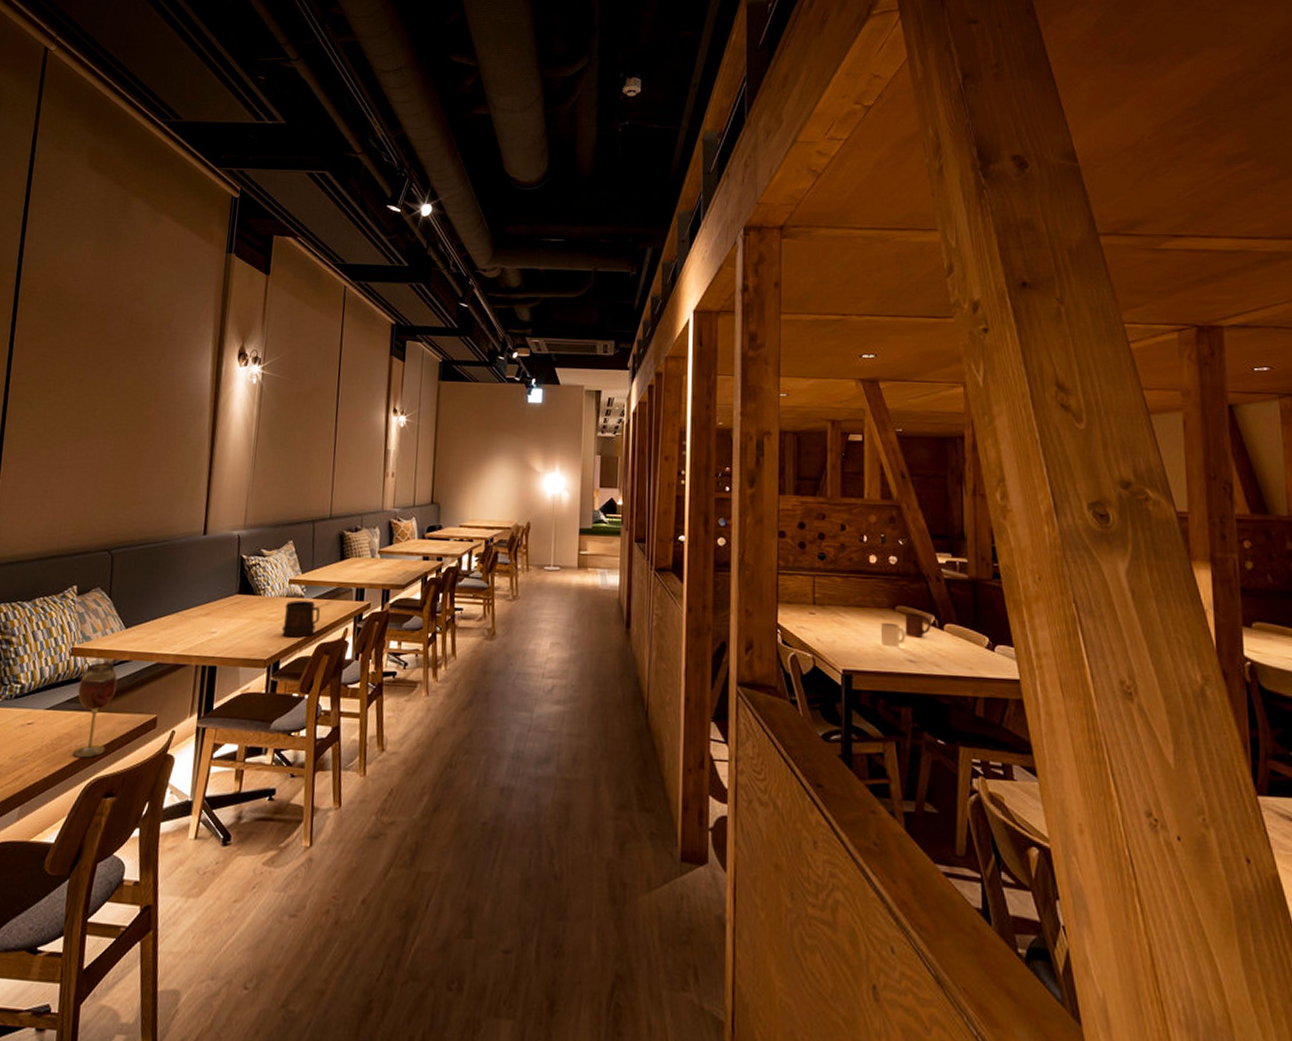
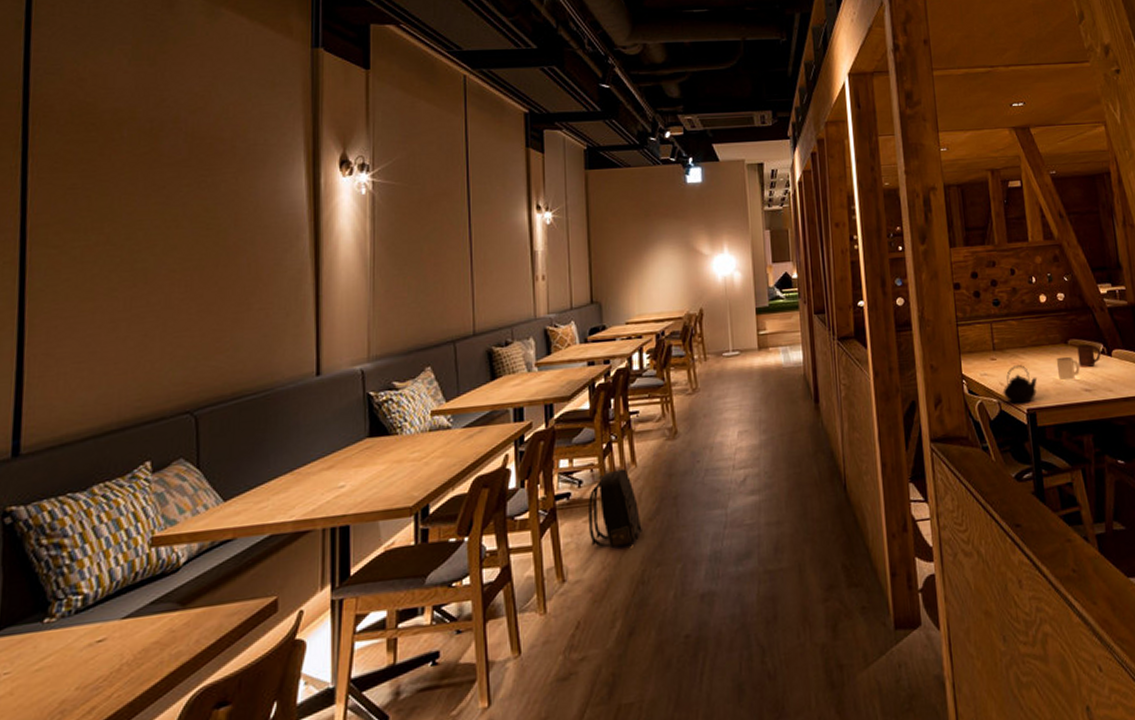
wineglass: present [72,662,118,758] -> none [165,545,220,669]
beer mug: present [281,599,321,638] -> none [427,430,474,477]
backpack: none [408,658,455,730] -> present [587,468,642,548]
teapot: none [818,623,858,664] -> present [1002,365,1038,404]

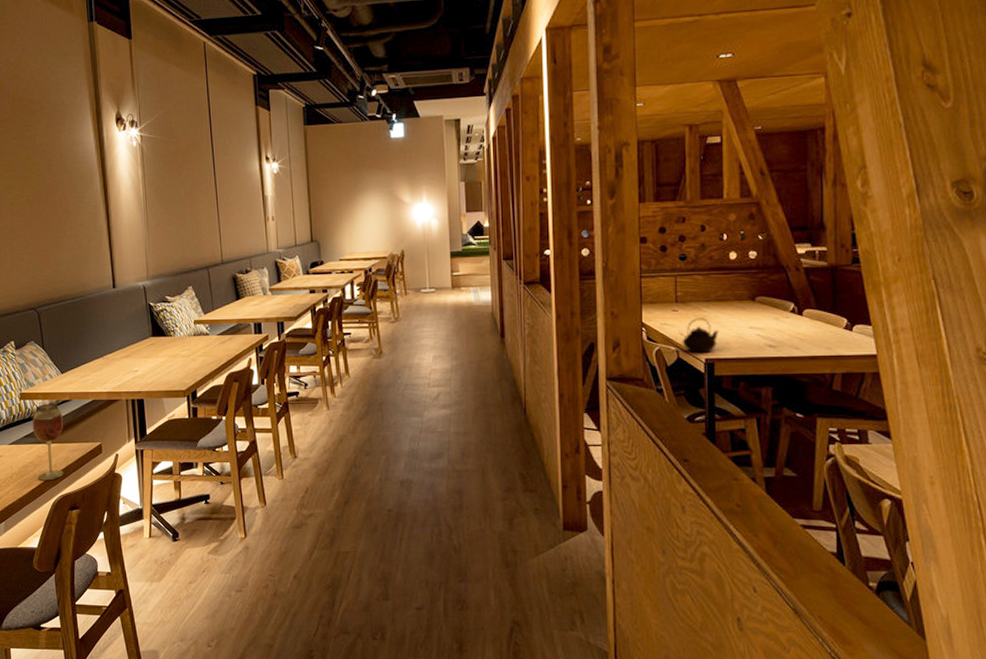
wineglass: none [165,545,220,669] -> present [32,403,64,481]
backpack: present [587,468,642,548] -> none [312,377,355,437]
cup: present [1056,356,1080,381] -> none [741,312,765,336]
cup: present [1077,344,1101,368] -> none [765,302,791,324]

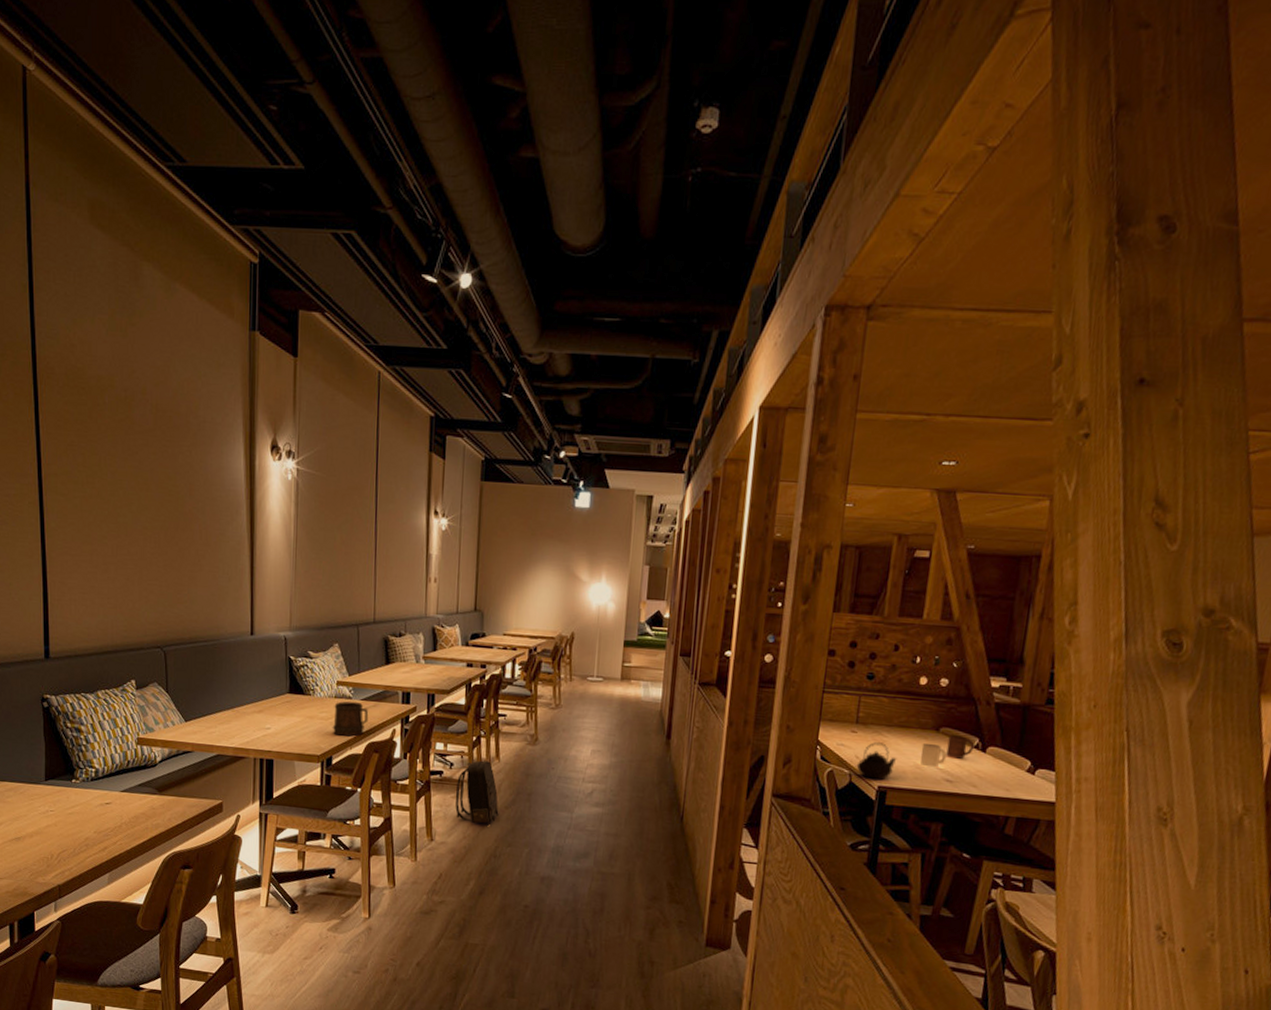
wineglass: present [32,403,64,481] -> none [148,752,183,835]
beer mug: none [194,337,226,370] -> present [332,701,369,737]
backpack: none [312,377,355,437] -> present [455,760,499,825]
cup: none [741,312,765,336] -> present [919,742,947,768]
cup: none [765,302,791,324] -> present [946,735,975,759]

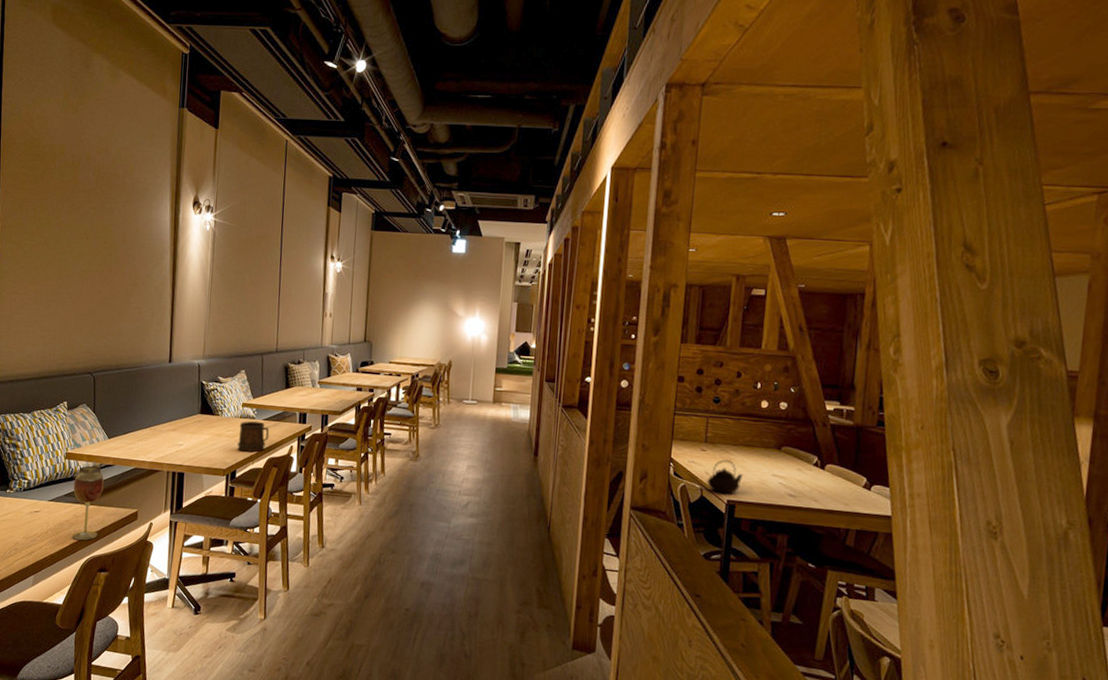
wineglass: none [148,752,183,835] -> present [72,465,105,541]
backpack: present [455,760,499,825] -> none [344,474,384,533]
cup: present [919,742,947,768] -> none [764,460,789,484]
cup: present [946,735,975,759] -> none [788,453,814,476]

